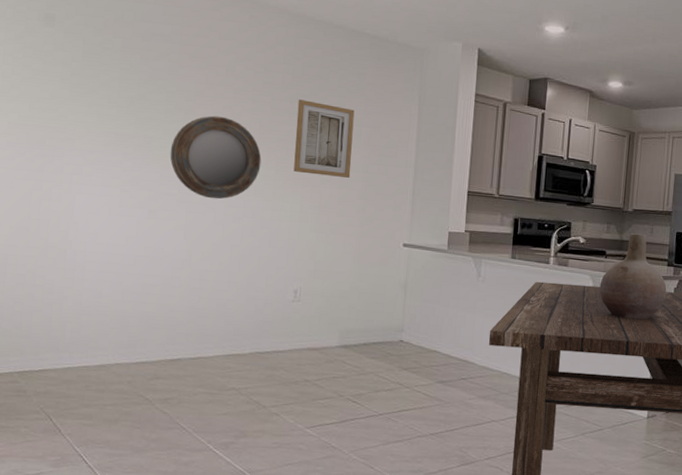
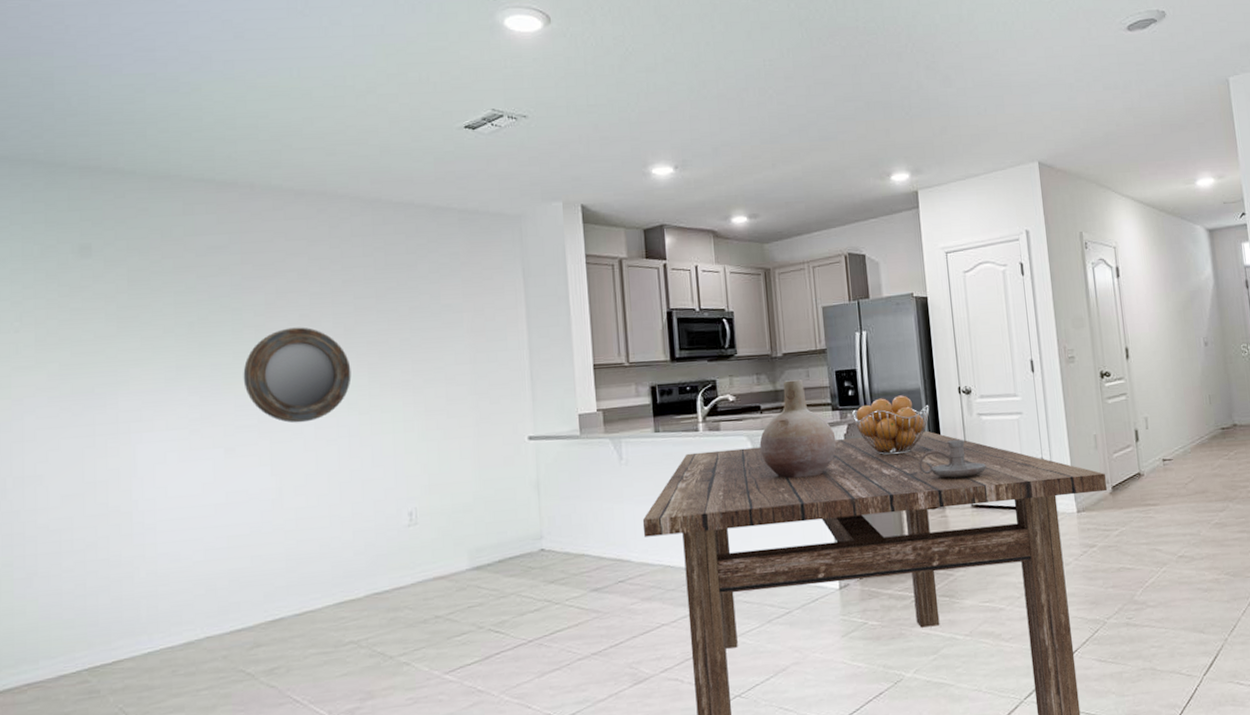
wall art: present [293,99,355,178] -> none [385,293,457,376]

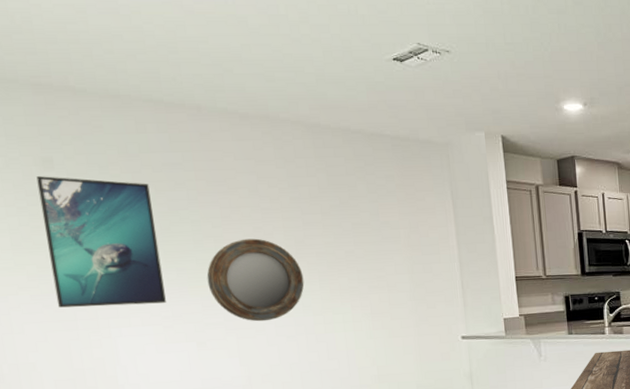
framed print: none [72,264,195,411] -> present [36,176,166,308]

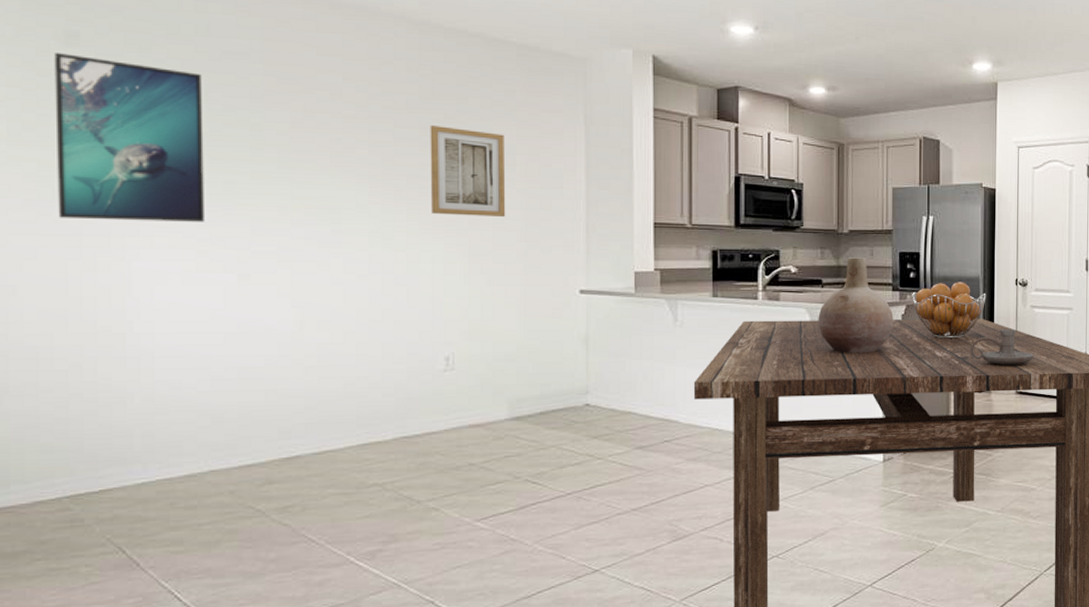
home mirror: present [206,238,305,322] -> none [262,151,388,254]
wall art: none [329,210,397,283] -> present [430,125,506,216]

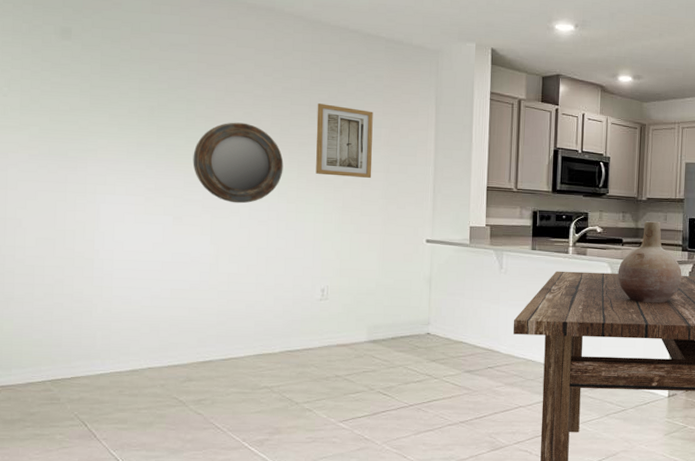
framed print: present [54,53,204,222] -> none [51,44,154,175]
home mirror: none [262,151,388,254] -> present [193,122,284,204]

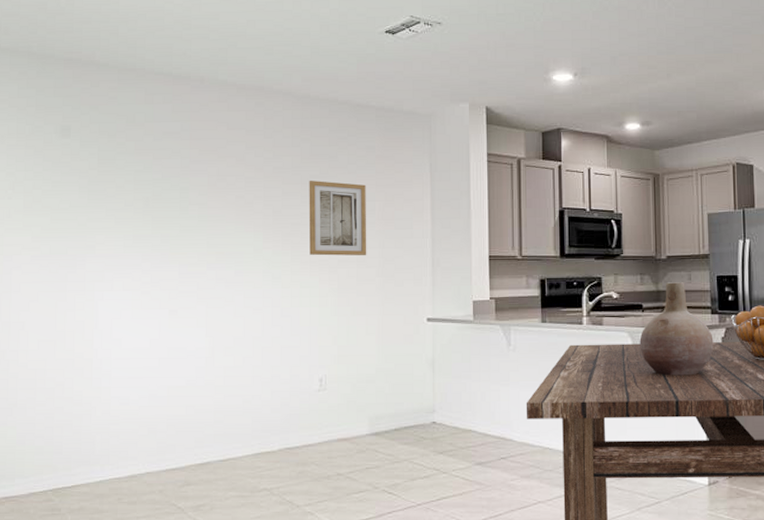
home mirror: present [193,122,284,204] -> none [187,207,277,292]

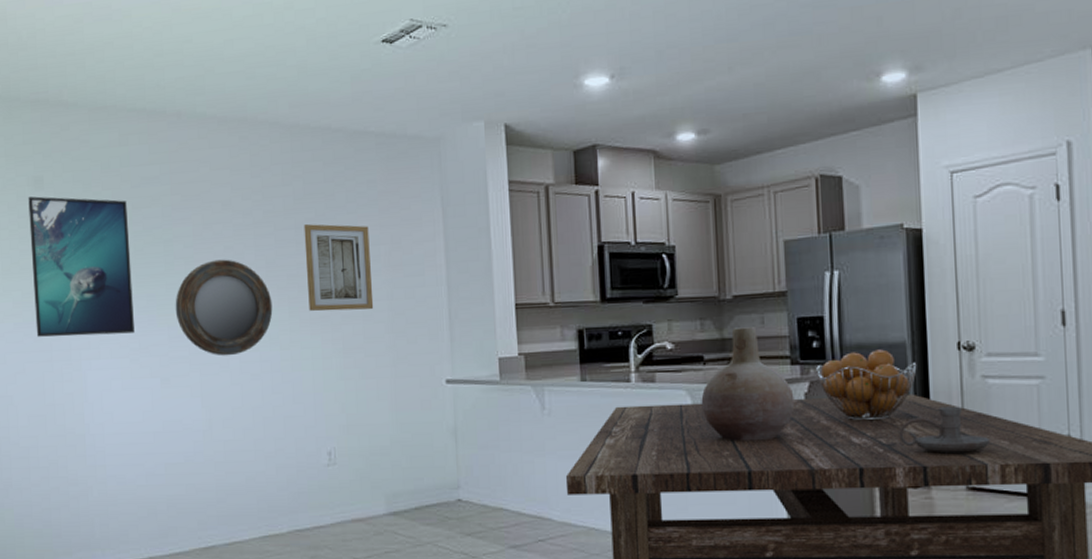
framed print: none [52,143,149,270] -> present [28,196,134,337]
home mirror: none [187,207,277,292] -> present [175,259,273,356]

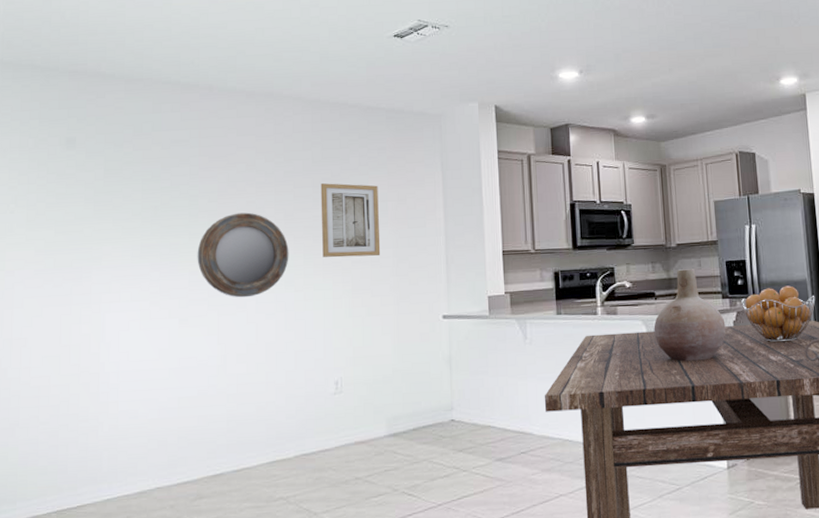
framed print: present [28,196,134,337] -> none [57,155,157,282]

